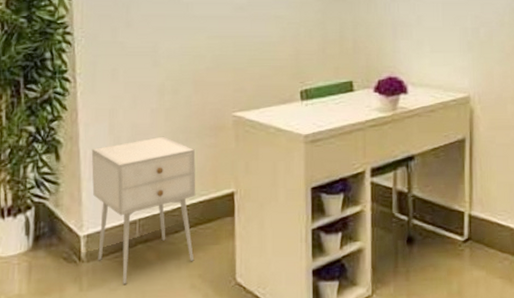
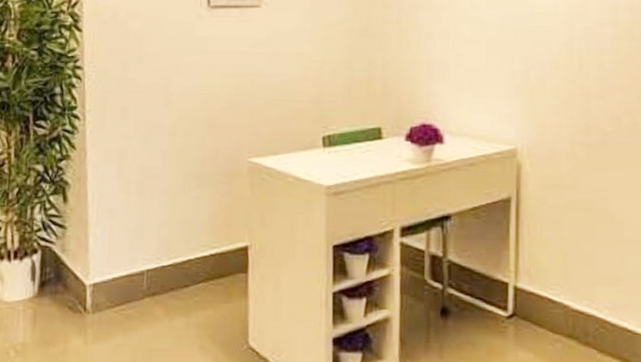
nightstand: present [91,136,196,284] -> none [99,181,208,340]

